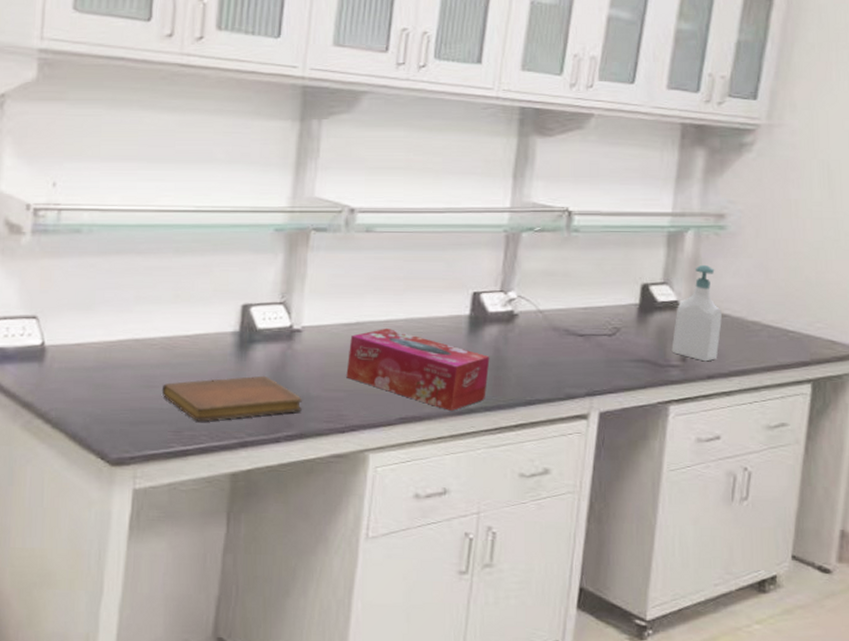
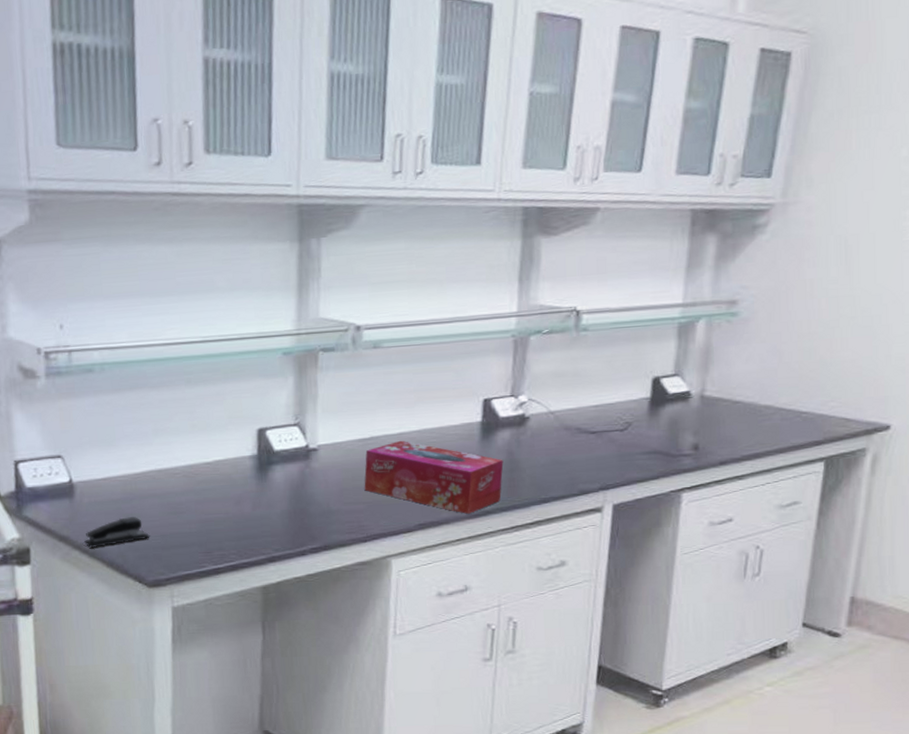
stapler: none [49,387,119,419] -> present [84,517,150,549]
notebook: present [161,375,303,422] -> none [188,494,325,542]
soap bottle: present [671,264,722,362] -> none [683,353,734,449]

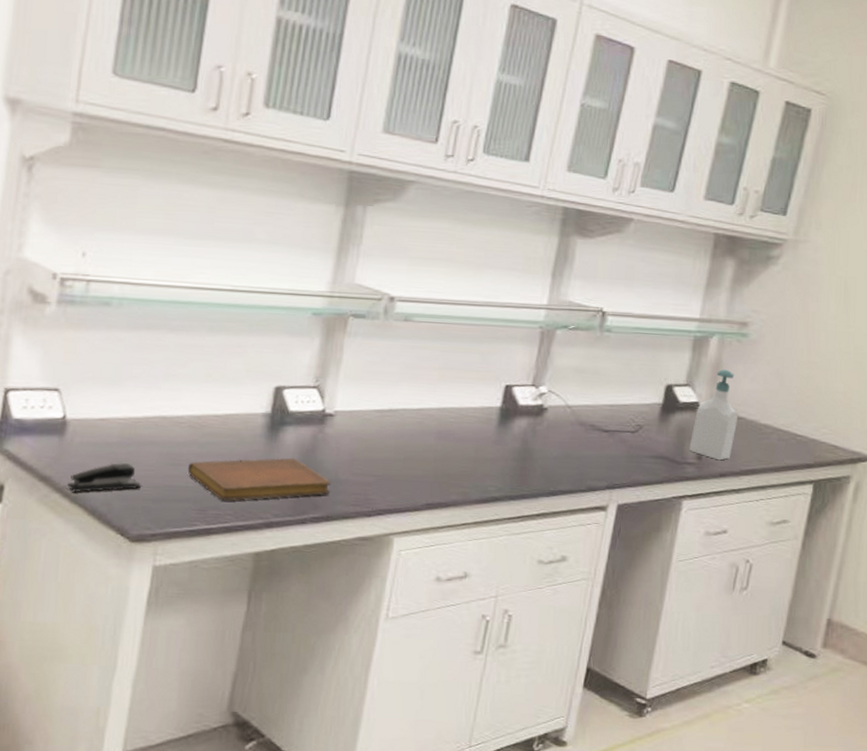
notebook: none [188,494,325,542] -> present [187,458,331,501]
tissue box: present [364,440,504,514] -> none [376,416,518,499]
soap bottle: none [683,353,734,449] -> present [689,369,738,461]

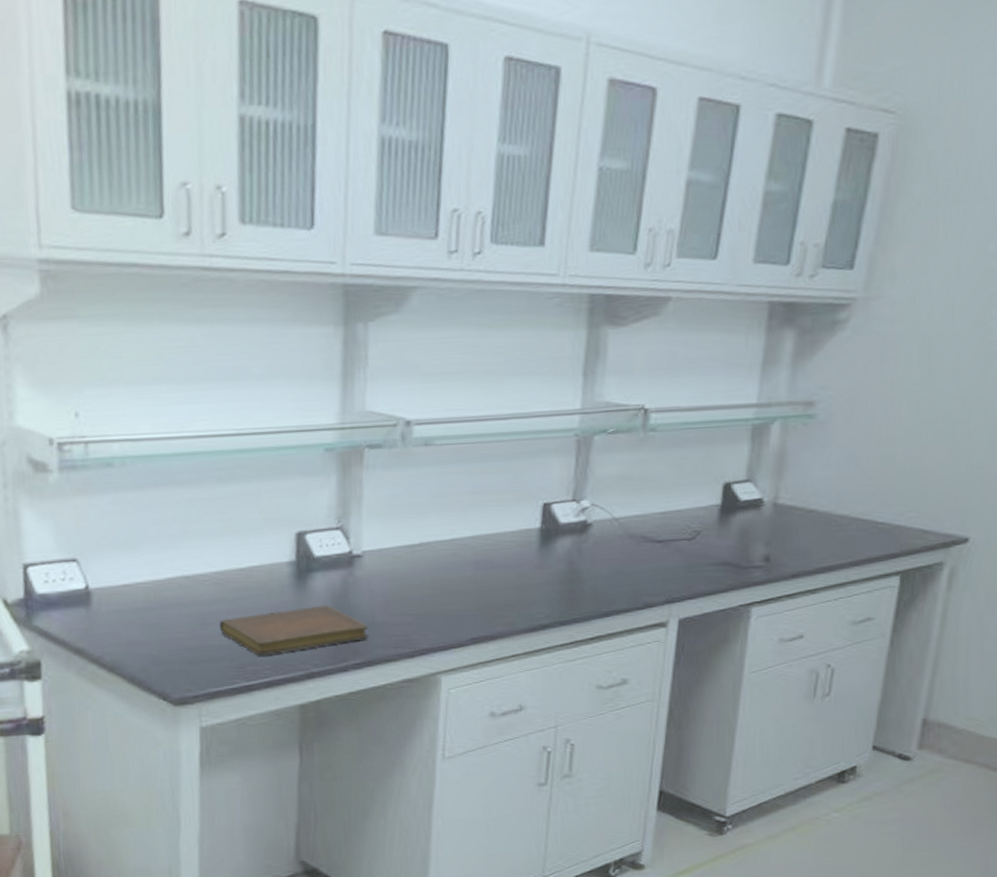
stapler: present [67,463,142,493] -> none [102,628,176,663]
soap bottle: present [689,369,738,461] -> none [754,458,808,560]

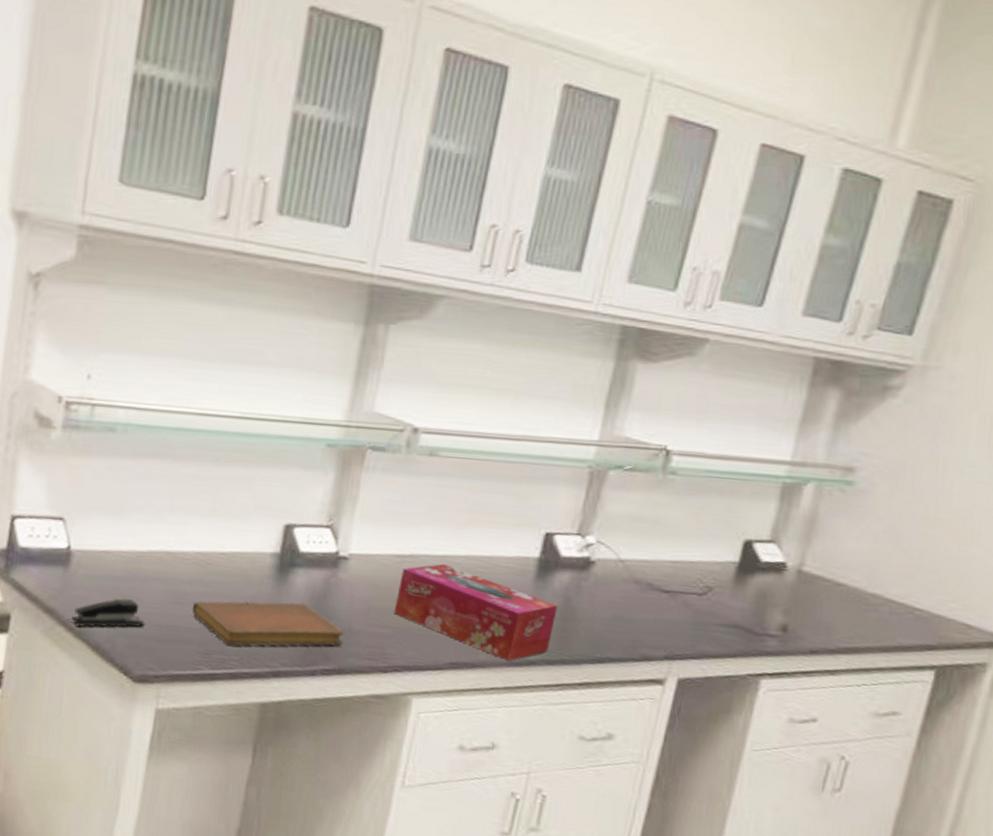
stapler: none [102,628,176,663] -> present [71,598,145,628]
tissue box: none [412,547,563,628] -> present [394,563,558,661]

